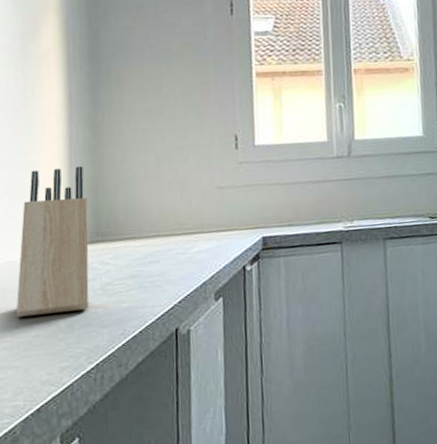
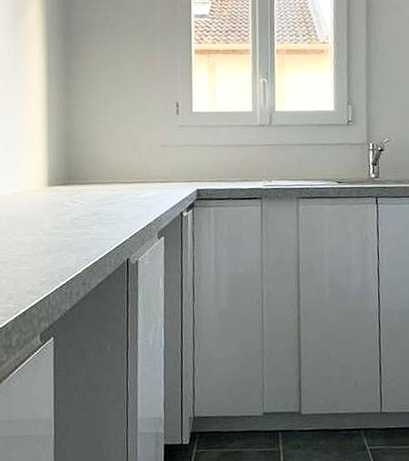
knife block: present [16,166,89,318] -> none [9,123,62,240]

